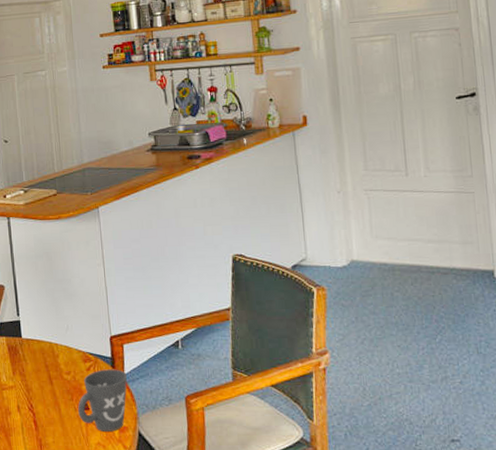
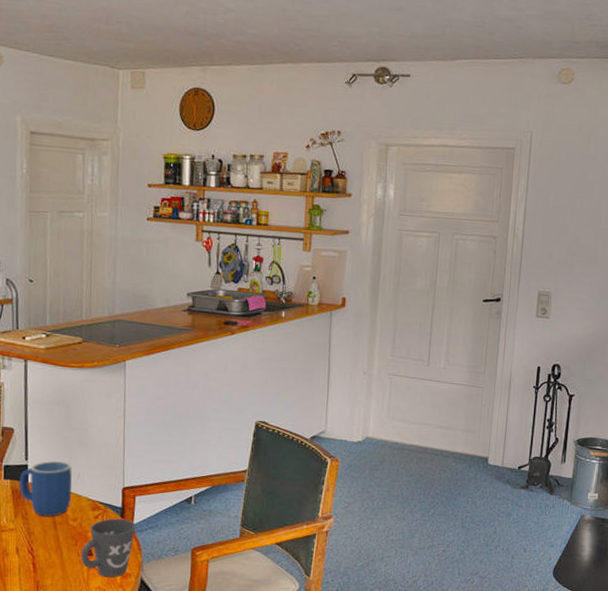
mug: none [13,314,63,372] -> present [19,460,72,517]

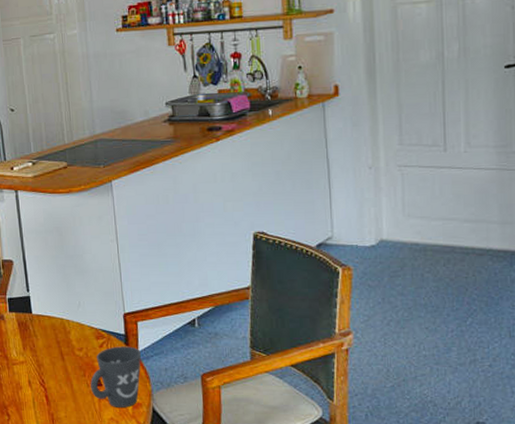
mug: present [19,460,72,517] -> none [23,290,75,347]

